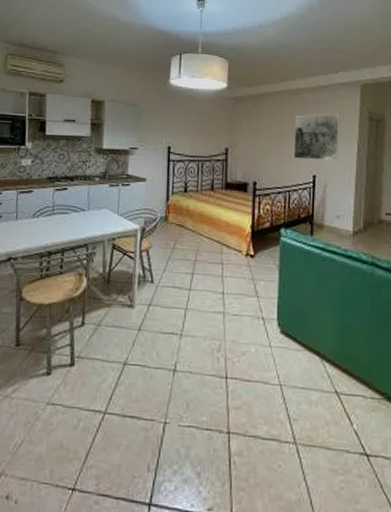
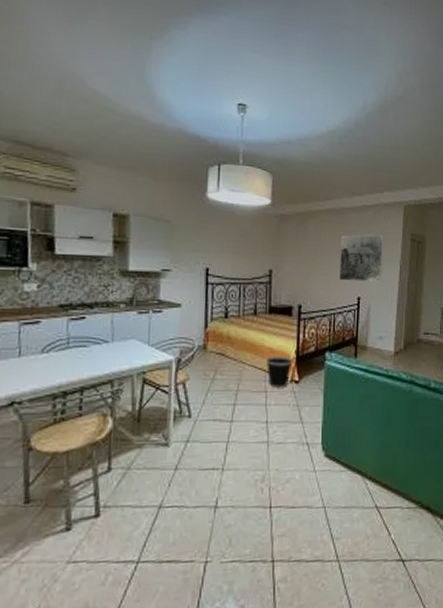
wastebasket: none [222,230,248,262] -> present [265,356,293,389]

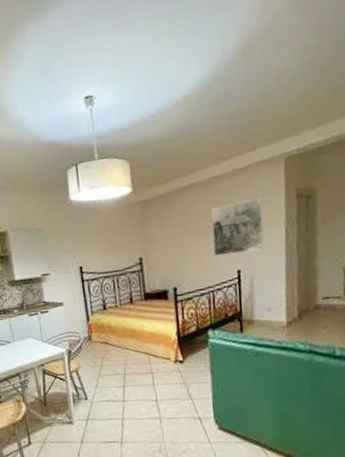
wastebasket: present [265,356,293,389] -> none [147,338,175,370]

